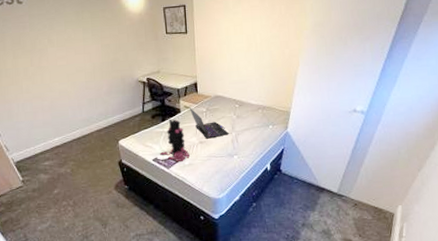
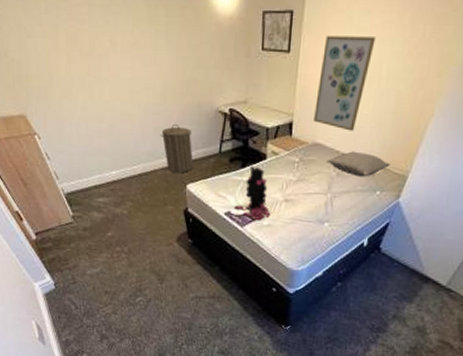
laundry hamper: none [93,94,123,133] -> present [160,123,194,173]
laptop: present [189,107,229,139] -> none [277,154,323,198]
wall art: none [211,17,248,84] -> present [314,35,376,131]
pillow: none [227,98,276,117] -> present [326,151,390,177]

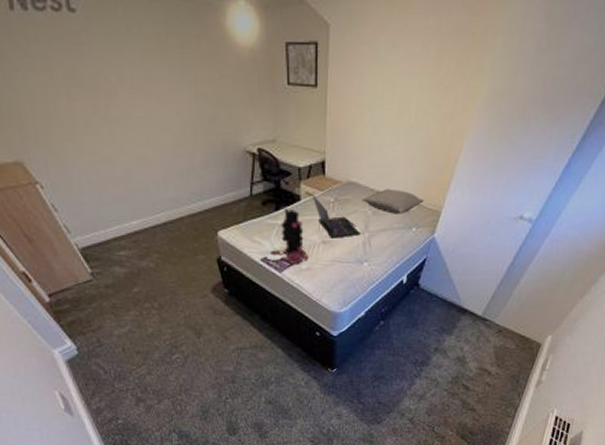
laundry hamper: present [160,123,194,173] -> none [183,166,224,220]
laptop: none [277,154,323,198] -> present [312,195,360,238]
wall art: present [314,35,376,131] -> none [346,69,403,168]

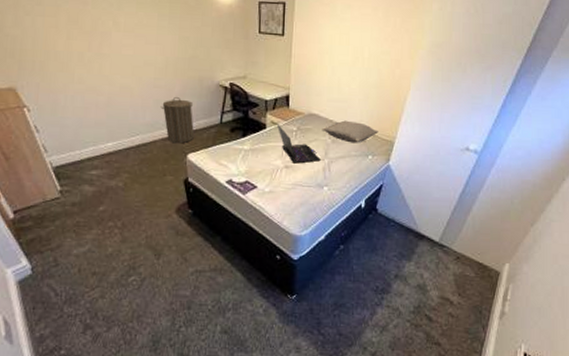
laundry hamper: none [183,166,224,220] -> present [160,96,195,144]
teddy bear: present [271,208,308,264] -> none [236,135,271,187]

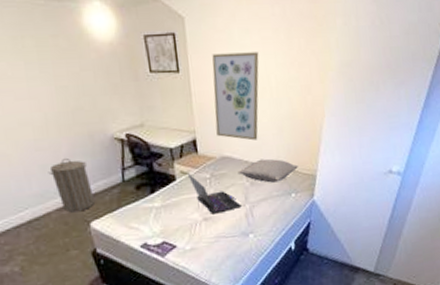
wall art: none [308,23,357,103] -> present [212,52,259,141]

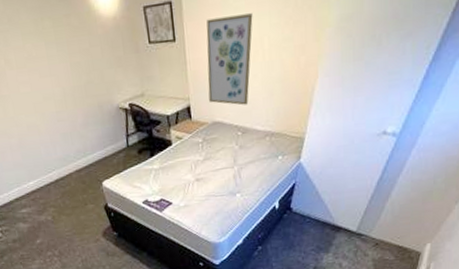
laundry hamper: present [48,157,96,212] -> none [68,126,106,173]
laptop: present [187,173,241,214] -> none [181,138,230,175]
pillow: present [237,159,298,183] -> none [227,122,287,146]

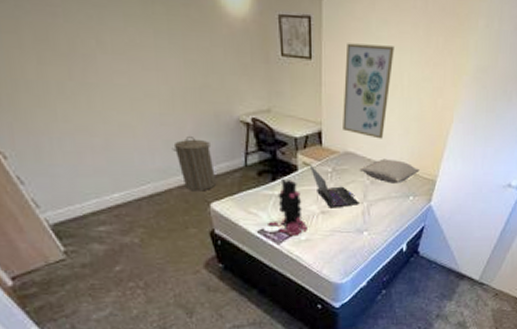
laundry hamper: none [68,126,106,173] -> present [172,135,217,192]
teddy bear: none [150,153,185,203] -> present [268,178,307,235]
laptop: none [181,138,230,175] -> present [309,165,359,208]
pillow: none [227,122,287,146] -> present [359,158,420,184]

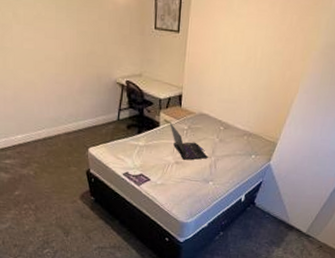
laundry hamper: present [172,135,217,192] -> none [63,92,95,138]
teddy bear: present [268,178,307,235] -> none [132,132,163,180]
wall art: present [343,43,394,139] -> none [200,19,252,104]
pillow: present [359,158,420,184] -> none [211,121,263,143]

